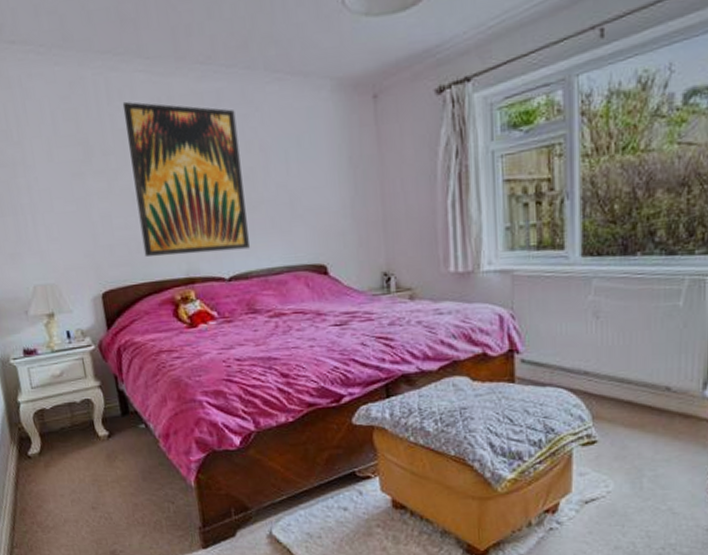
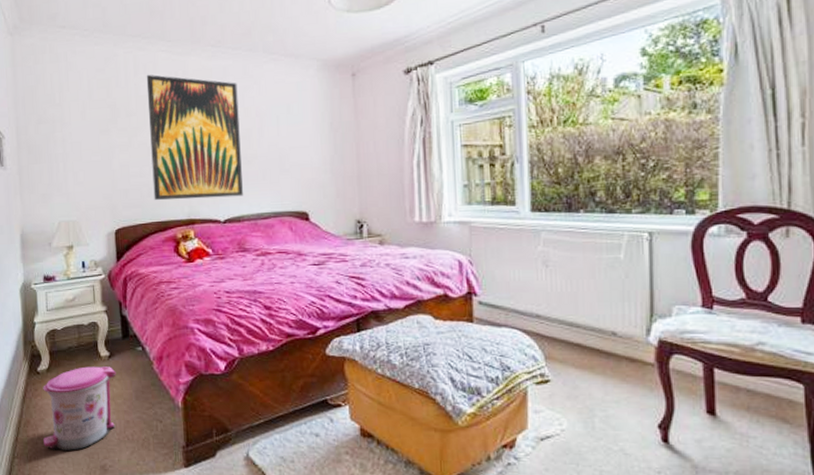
trash can: none [36,447,123,539] -> present [43,366,116,452]

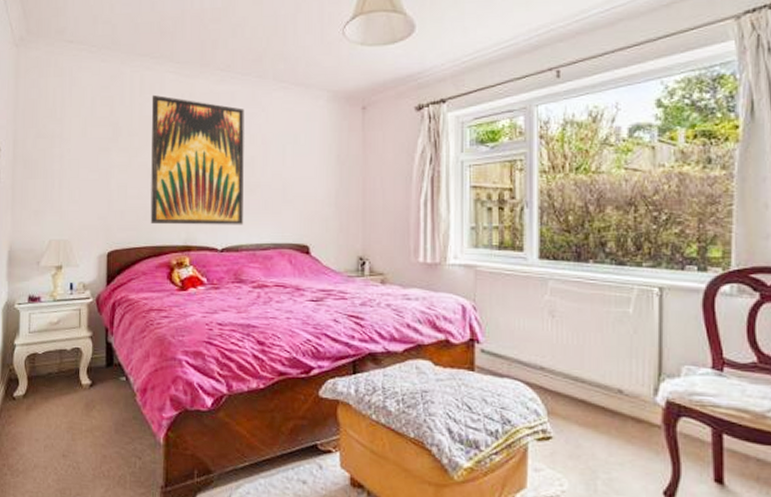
trash can: present [43,366,116,452] -> none [13,394,97,485]

